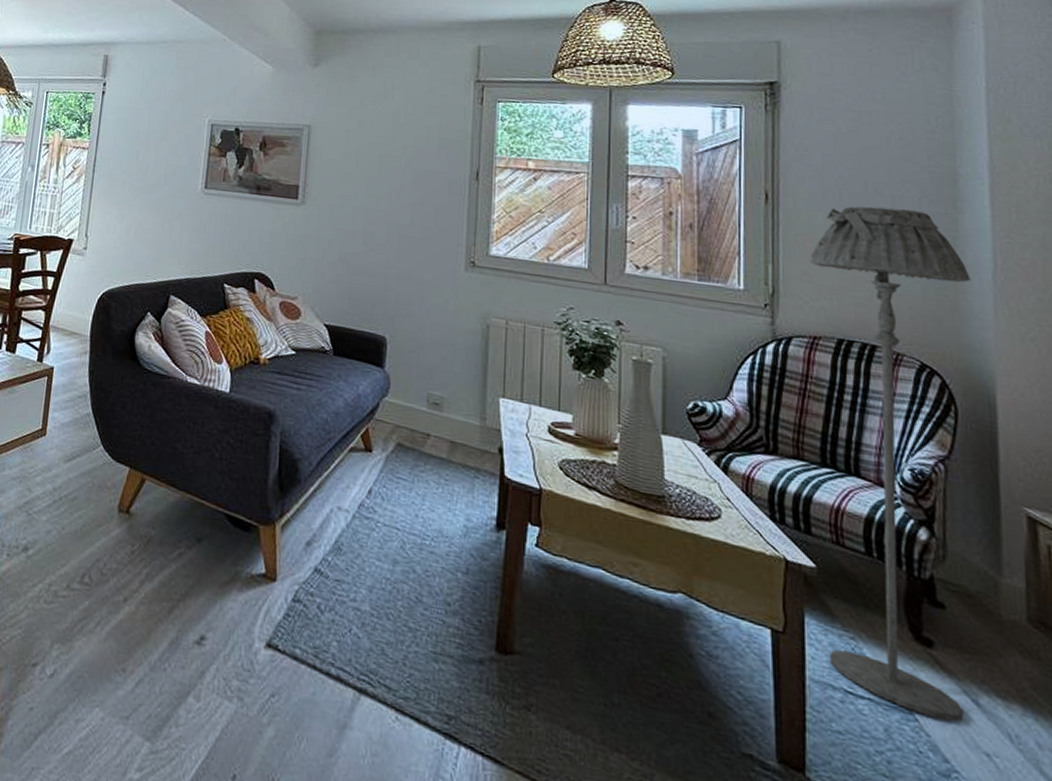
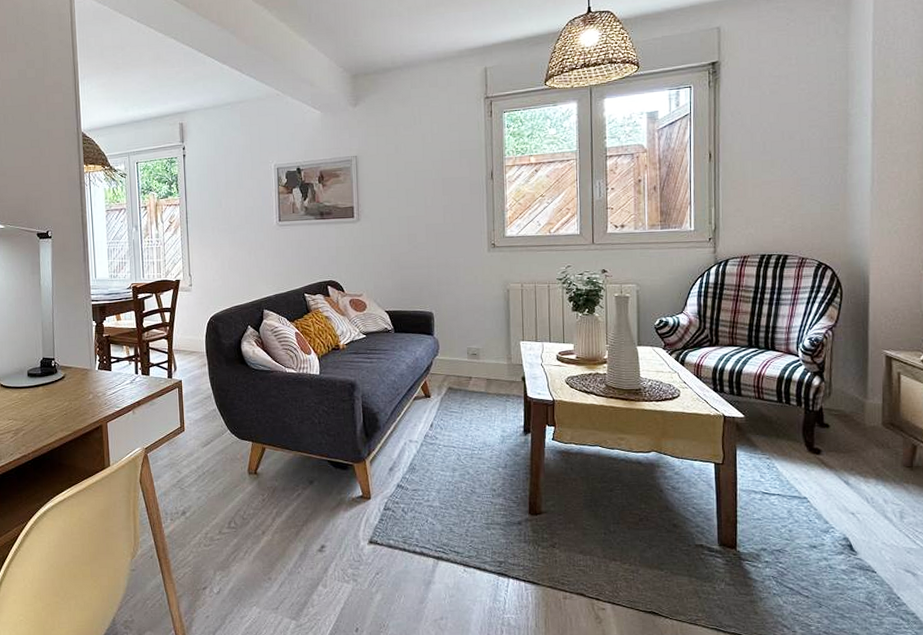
floor lamp: present [810,206,971,722] -> none [742,148,855,498]

